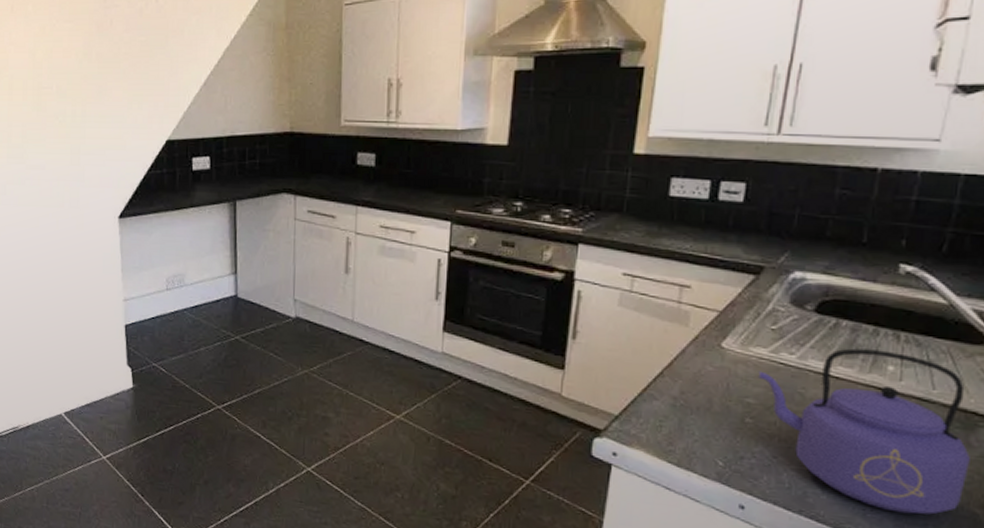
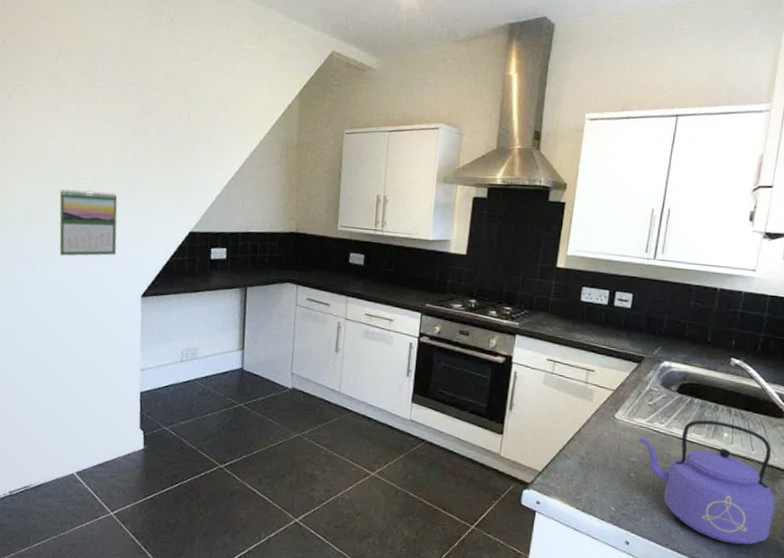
calendar: none [23,100,88,177] -> present [59,188,118,256]

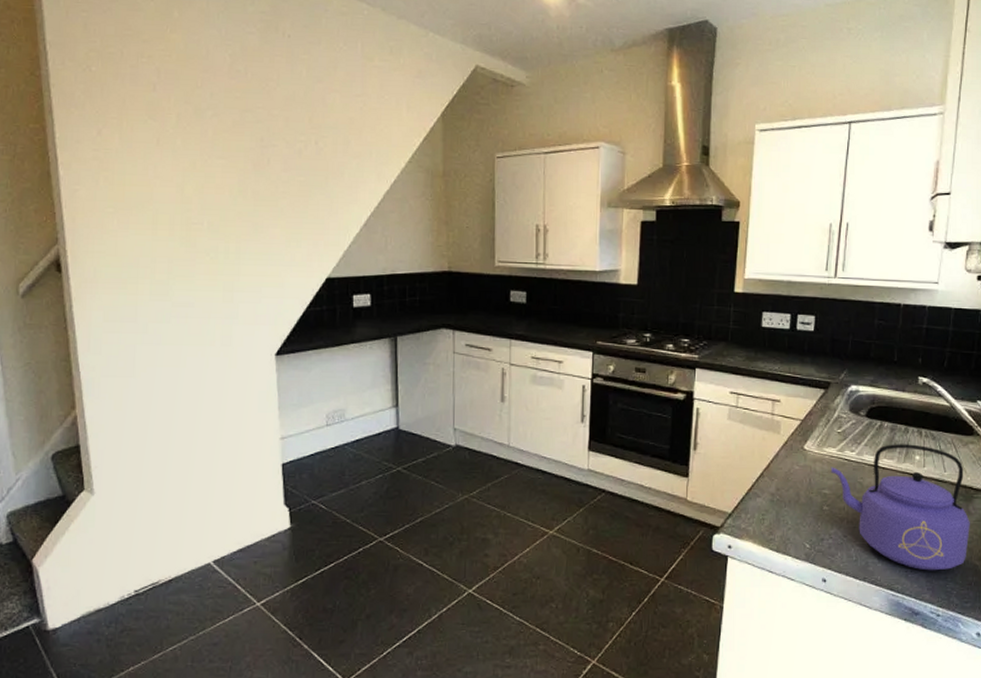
calendar: present [59,188,118,256] -> none [170,236,242,314]

